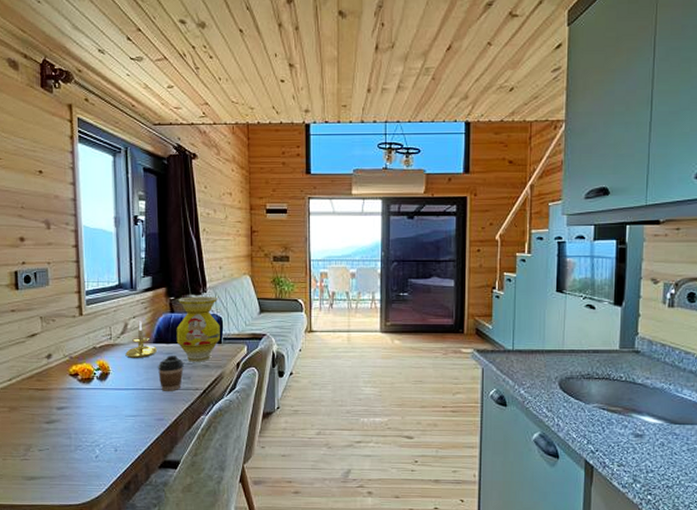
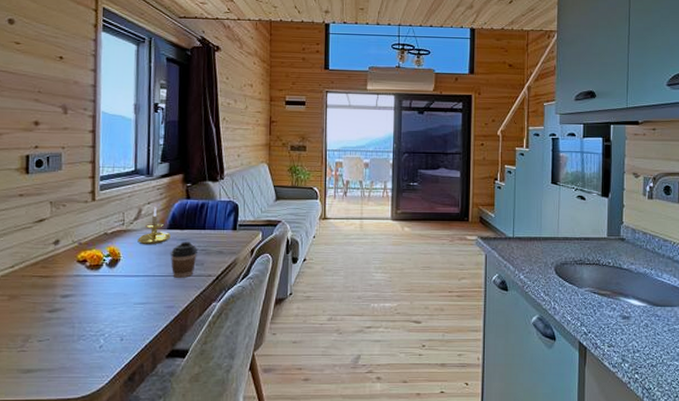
vase: present [176,296,220,362] -> none [191,183,236,248]

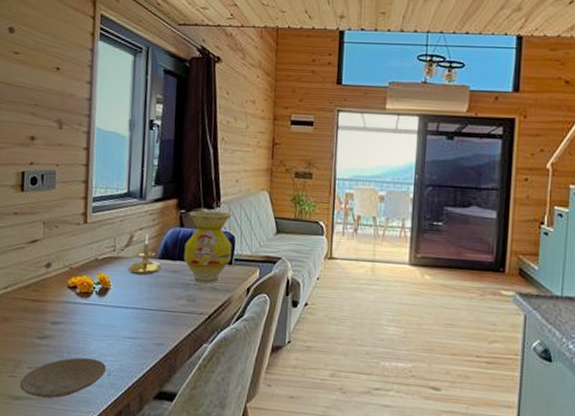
plate: none [30,326,118,369] -> present [20,357,106,399]
coffee cup: present [170,242,198,278] -> none [161,274,190,314]
vase: none [191,183,236,248] -> present [183,210,232,284]

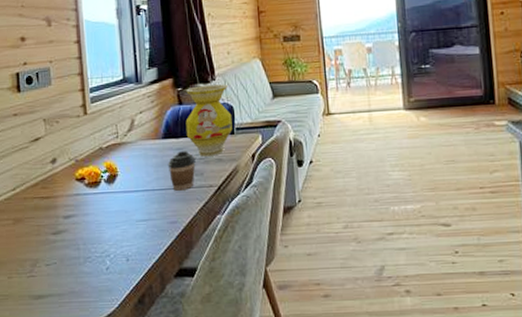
plate: present [20,357,106,399] -> none [40,246,124,294]
candle holder: present [128,234,162,276] -> none [133,116,166,158]
coffee cup: none [161,274,190,314] -> present [167,151,196,191]

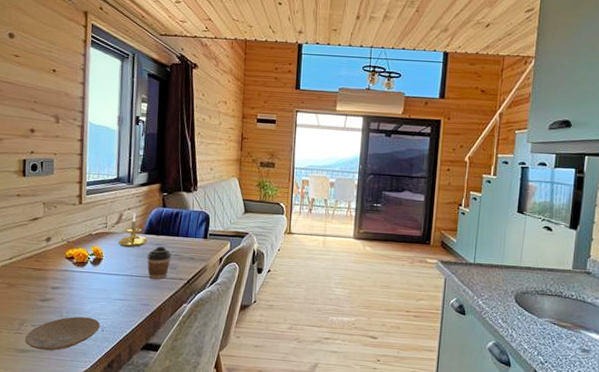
plate: none [40,246,124,294] -> present [25,316,100,351]
candle holder: none [133,116,166,158] -> present [118,213,148,248]
vase: present [185,84,233,157] -> none [166,193,207,255]

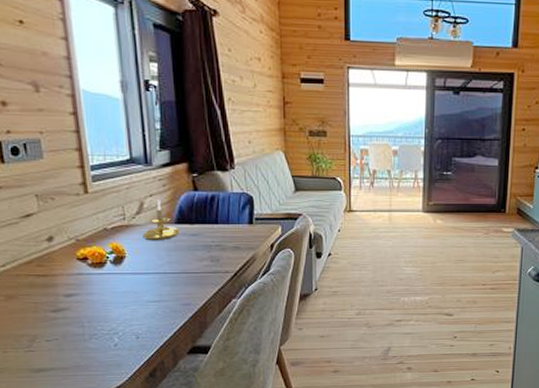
plate: present [25,316,100,351] -> none [40,325,133,367]
coffee cup: present [146,246,171,280] -> none [180,237,211,275]

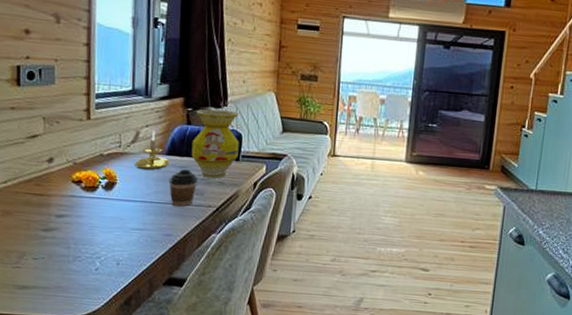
coffee cup: none [180,237,211,275] -> present [168,169,198,207]
vase: none [201,173,252,244] -> present [191,109,239,179]

